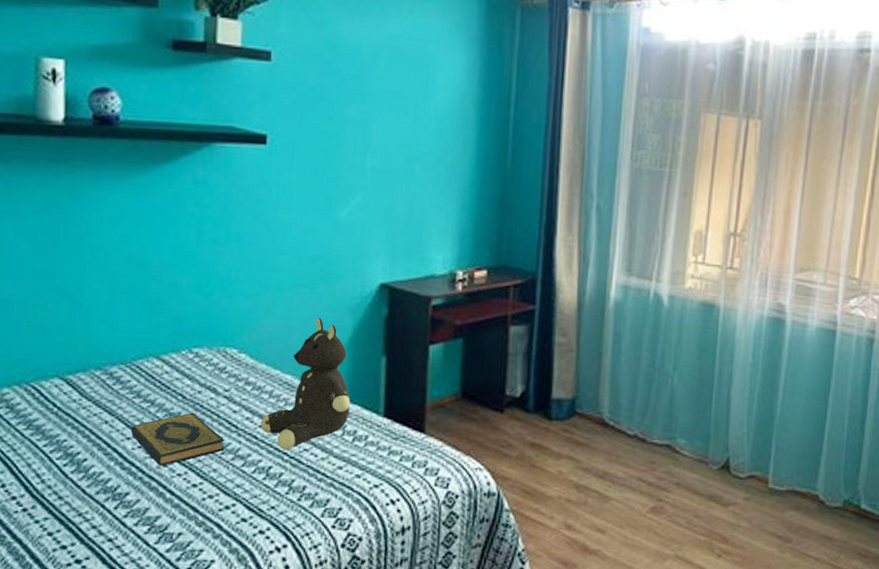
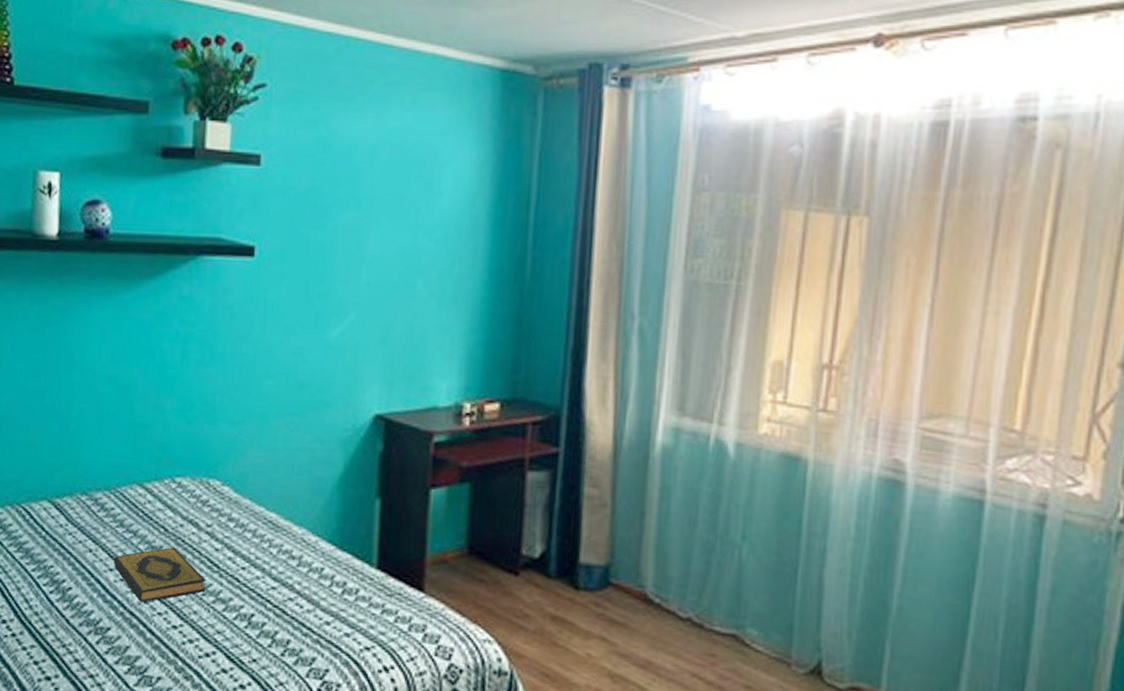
teddy bear: present [261,317,350,449] -> none [243,450,340,596]

